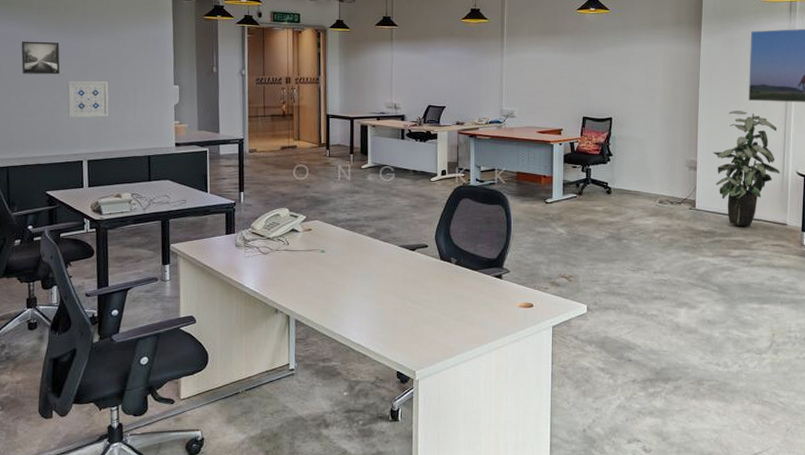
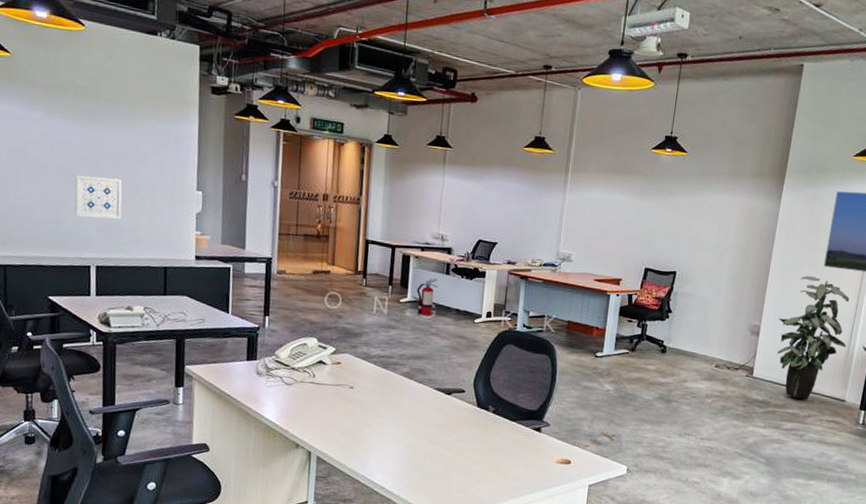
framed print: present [21,41,60,75] -> none [23,123,68,167]
fire extinguisher: none [376,143,395,179] -> present [416,278,439,316]

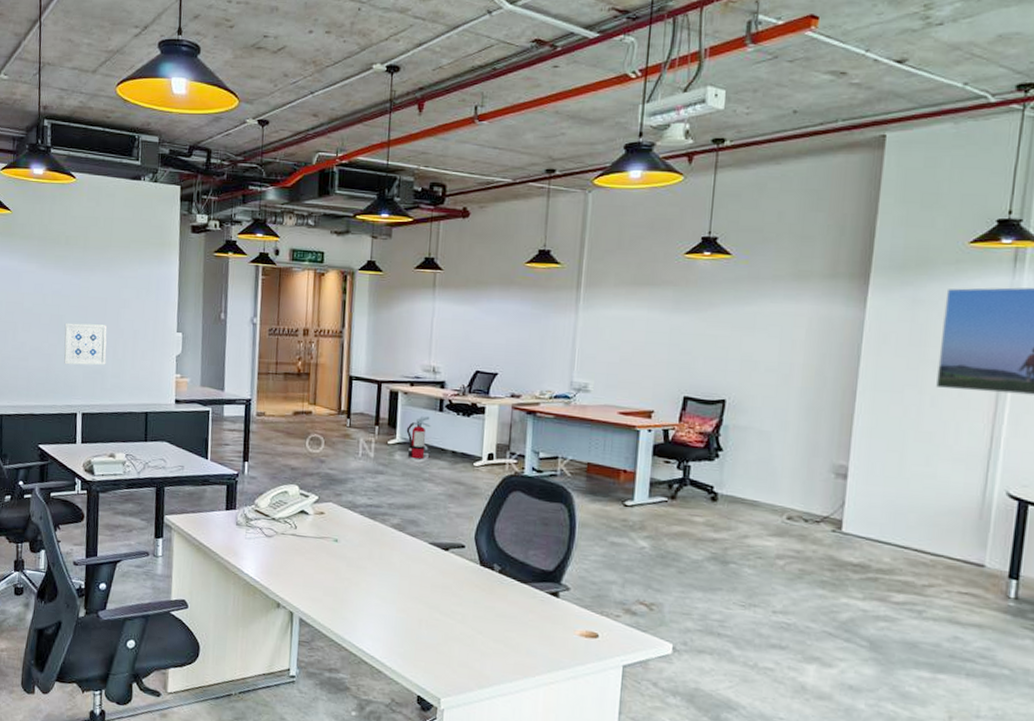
indoor plant: present [777,276,850,400] -> none [874,400,980,564]

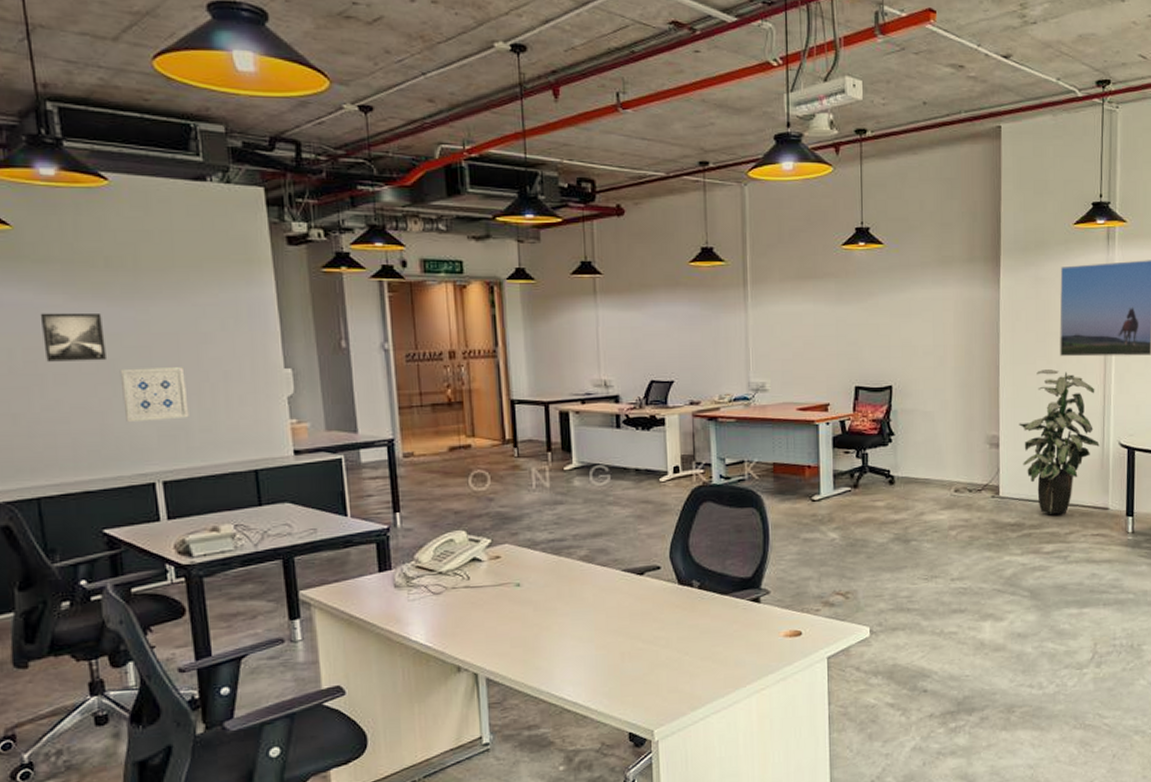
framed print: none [19,276,59,316] -> present [40,312,106,362]
fire extinguisher: present [406,416,431,459] -> none [583,434,610,483]
indoor plant: none [874,400,980,564] -> present [1018,369,1100,515]

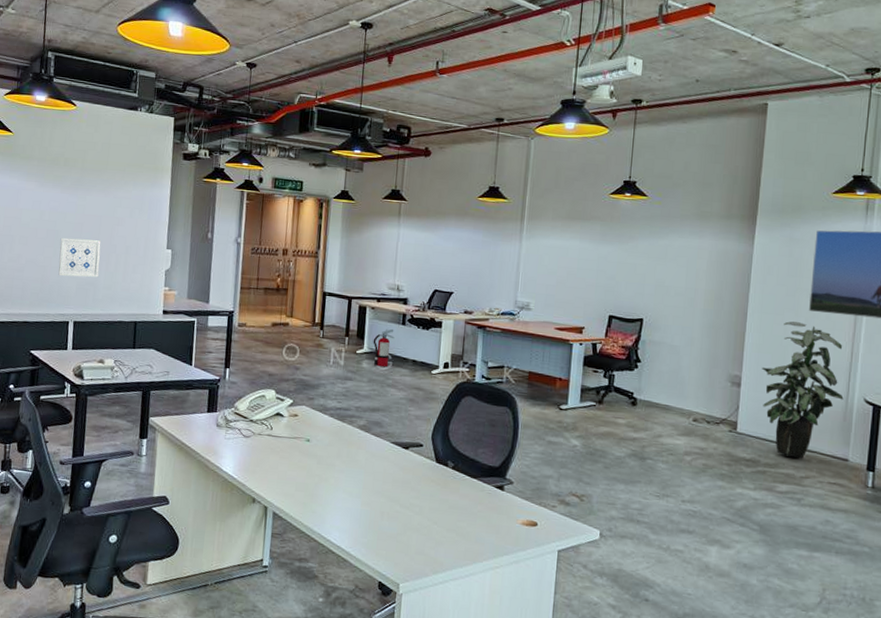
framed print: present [40,312,106,362] -> none [17,193,56,231]
fire extinguisher: none [583,434,610,483] -> present [373,328,395,367]

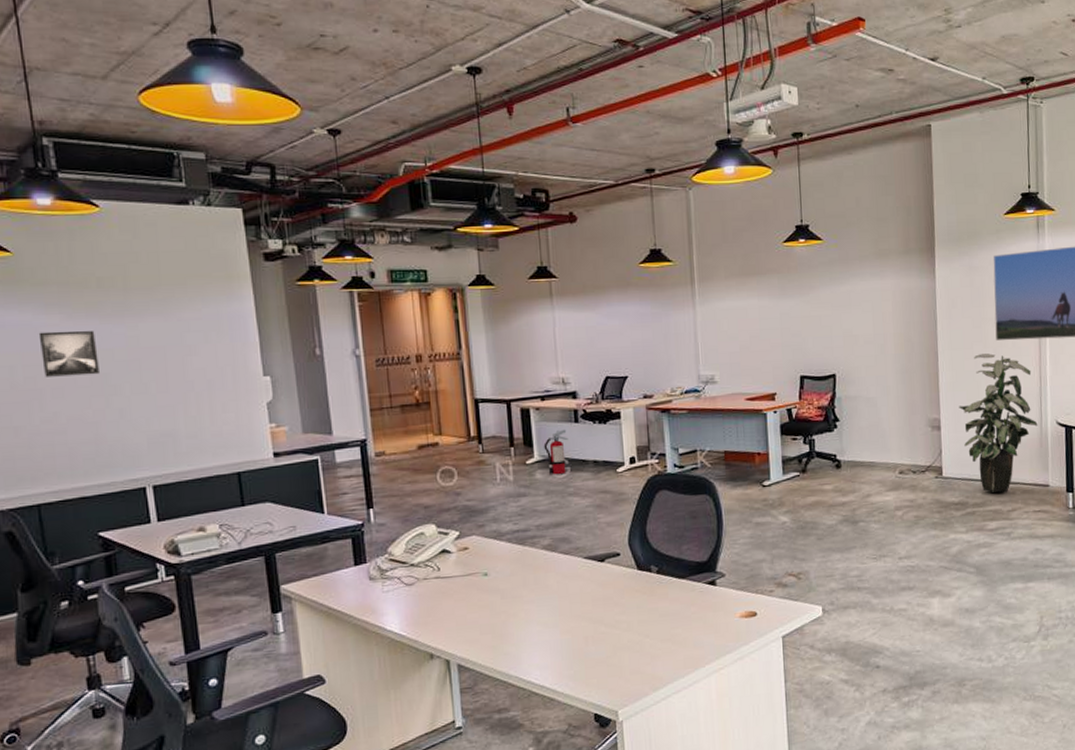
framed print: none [17,193,56,231] -> present [38,330,99,377]
wall art: present [58,237,101,278] -> none [112,378,176,432]

